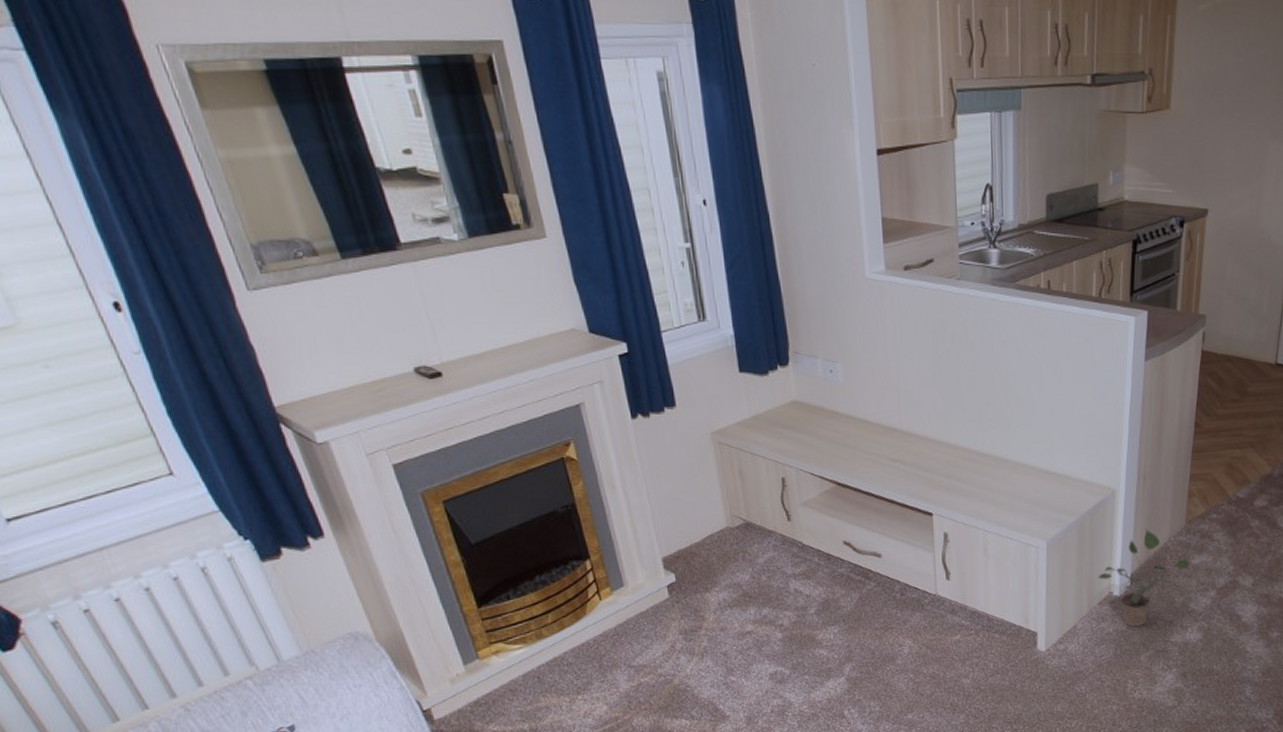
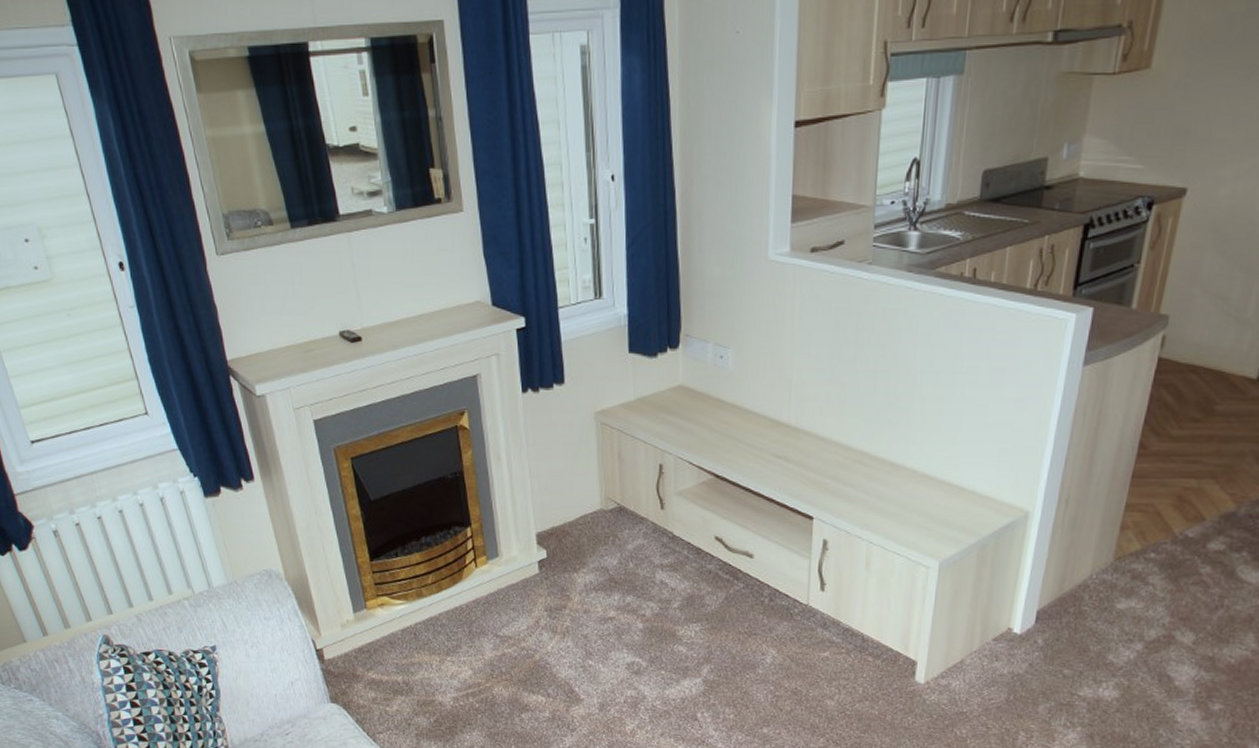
potted plant: present [1098,529,1190,628] -> none [996,561,1113,673]

